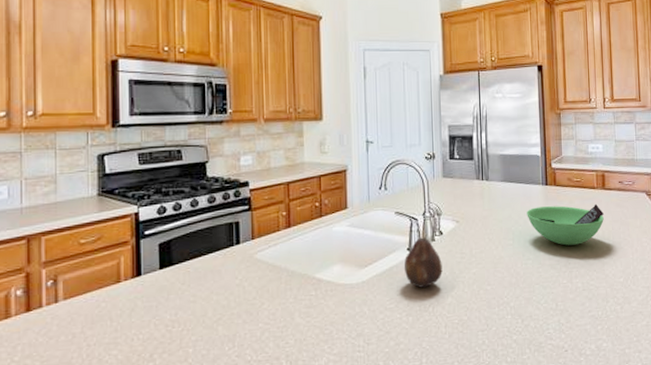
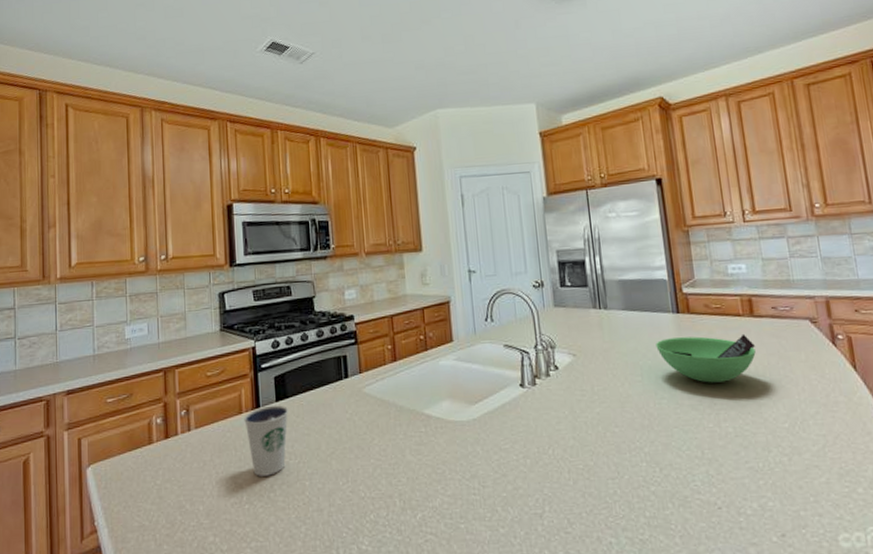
dixie cup: none [122,272,173,346] -> present [244,405,288,476]
fruit: present [404,236,442,288] -> none [517,371,561,428]

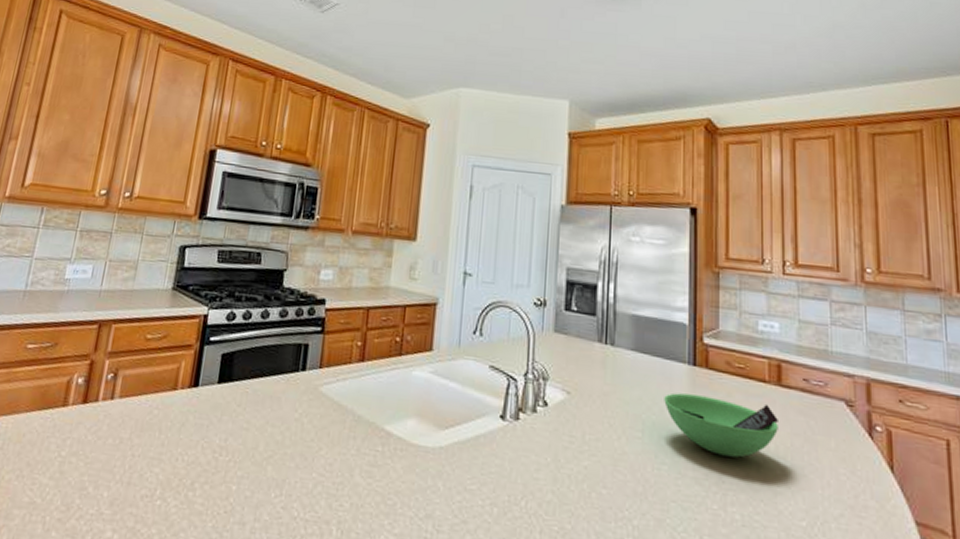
dixie cup: present [244,405,288,476] -> none [175,386,230,470]

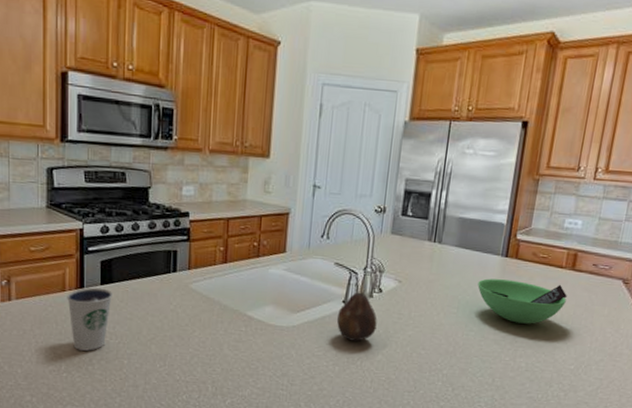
dixie cup: none [175,386,230,470] -> present [67,287,112,351]
fruit: none [493,403,544,472] -> present [336,291,377,341]

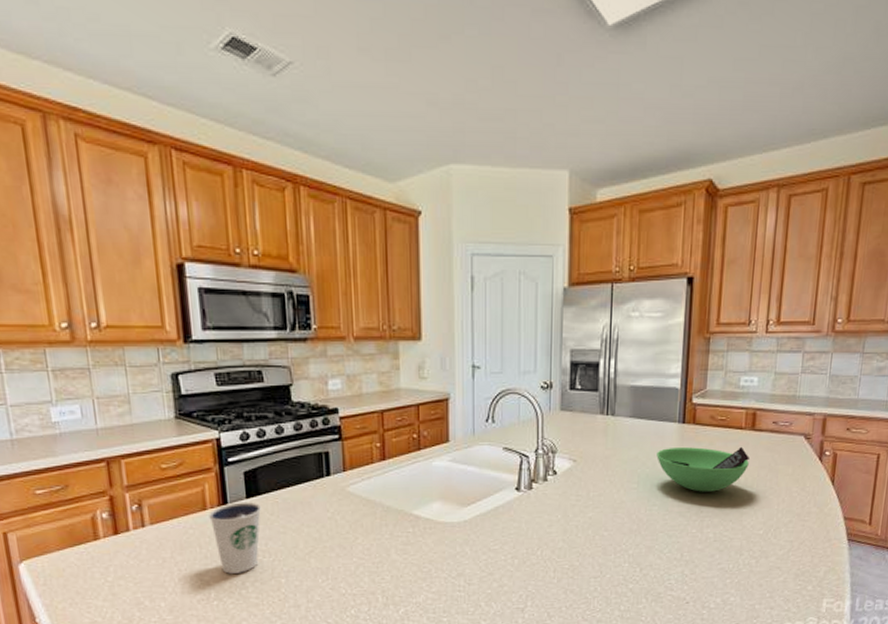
fruit: present [336,291,377,341] -> none [511,475,554,530]

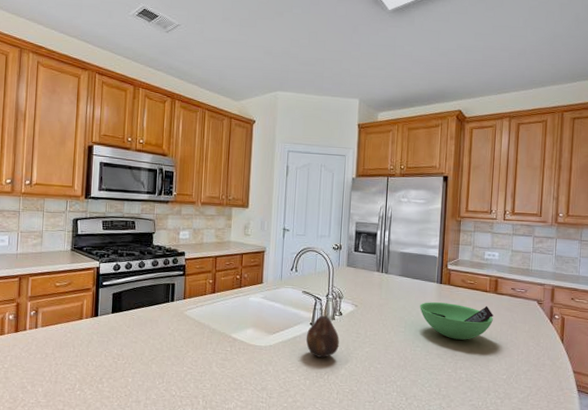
dixie cup: present [209,502,261,574] -> none [83,315,121,371]
fruit: none [511,475,554,530] -> present [306,314,339,358]

